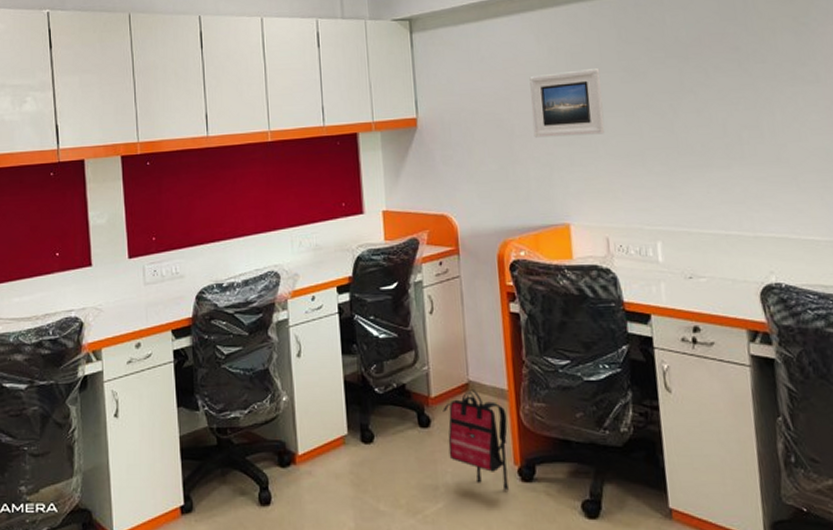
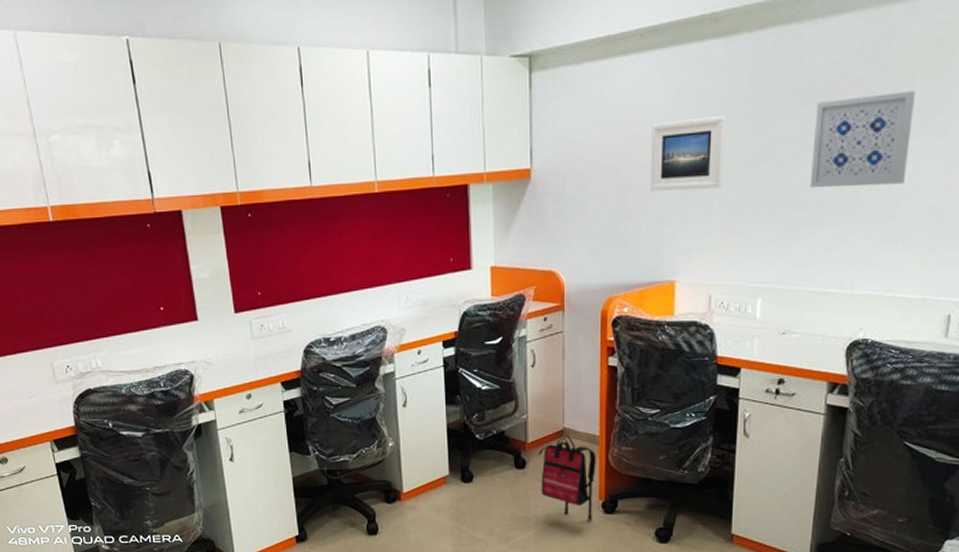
wall art: none [685,43,786,133] -> present [809,90,916,189]

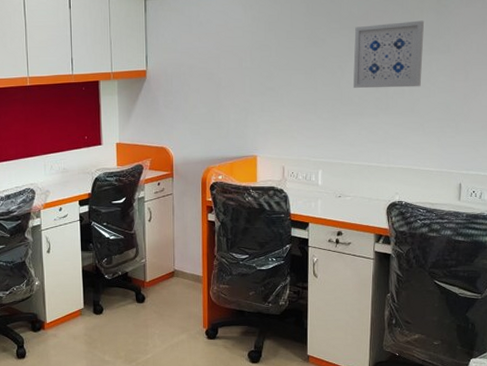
backpack: present [538,435,596,521] -> none [154,276,200,346]
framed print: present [650,116,726,192] -> none [235,35,290,89]

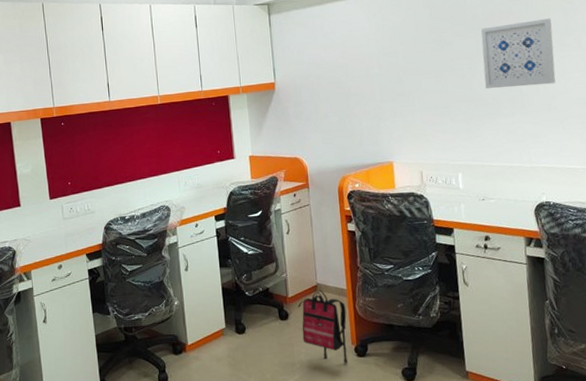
backpack: none [154,276,200,346] -> present [297,290,348,364]

